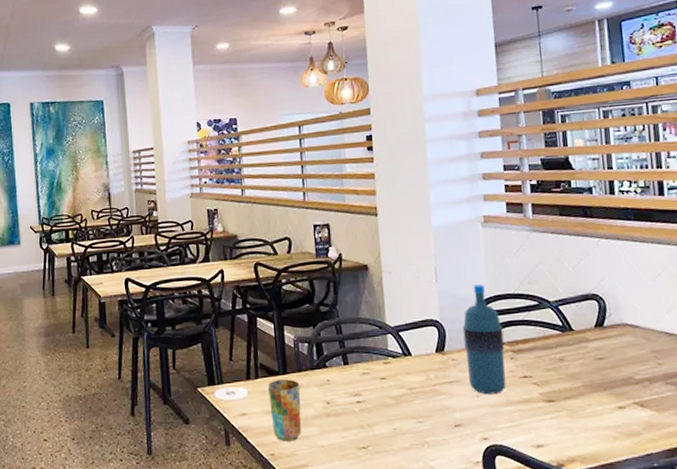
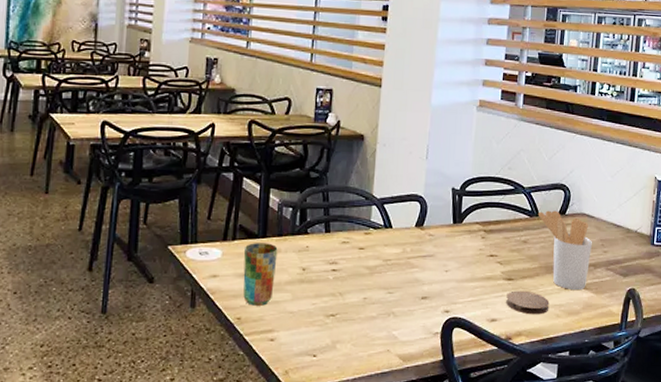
water bottle: present [462,284,507,395] -> none [441,165,479,271]
coaster: none [550,412,603,439] -> present [506,290,550,315]
utensil holder: none [570,323,644,409] -> present [538,210,592,291]

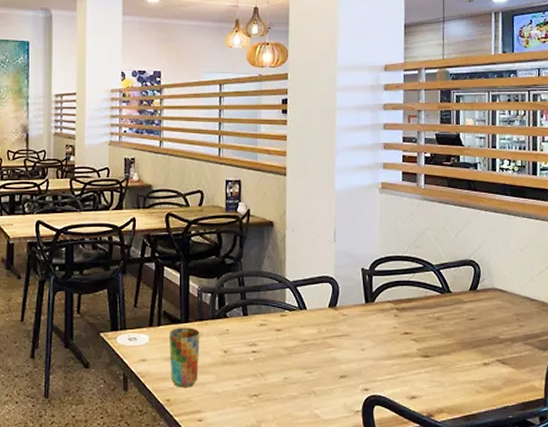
coaster: present [506,290,550,315] -> none [424,367,469,391]
utensil holder: present [538,210,592,291] -> none [449,286,507,366]

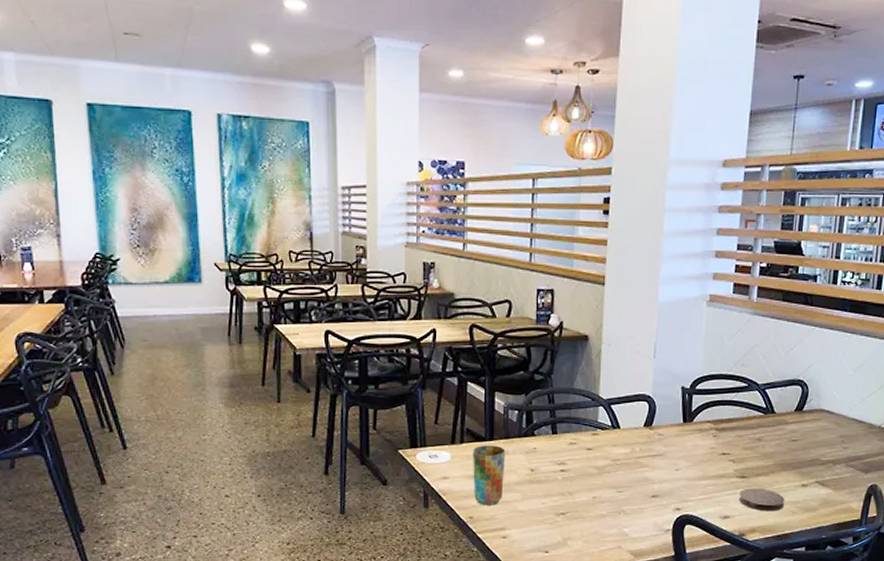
coaster: none [424,367,469,391] -> present [739,488,785,512]

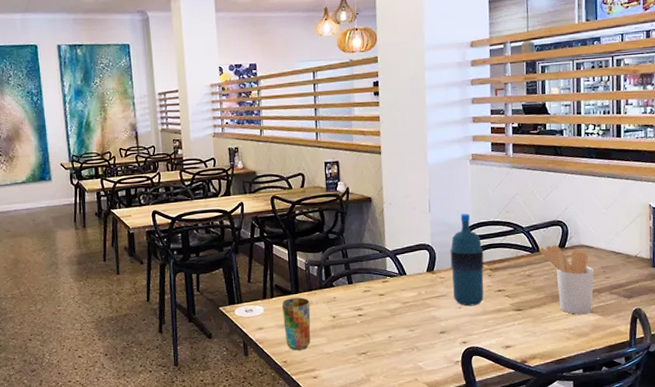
water bottle: none [671,363,711,469] -> present [450,213,484,307]
coaster: present [739,488,785,512] -> none [518,318,559,340]
utensil holder: none [773,407,831,487] -> present [538,245,594,315]

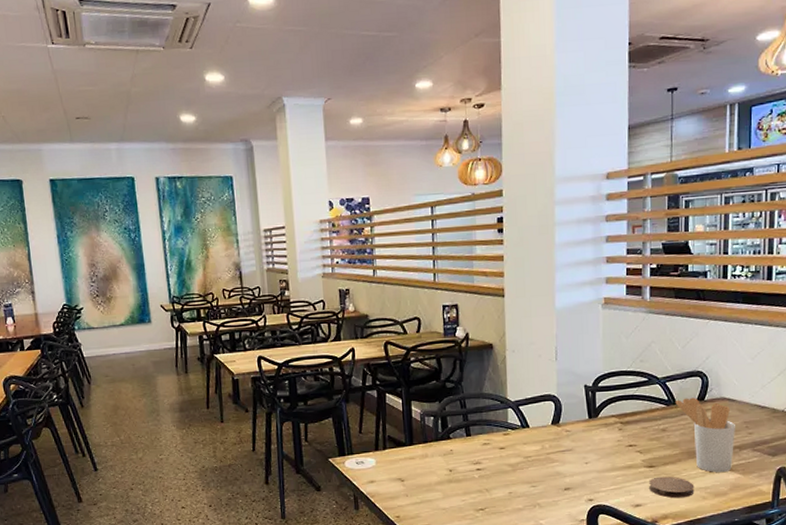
cup: present [282,297,311,351] -> none [395,449,426,505]
water bottle: present [450,213,484,307] -> none [577,362,615,462]
coaster: none [518,318,559,340] -> present [649,476,695,499]

